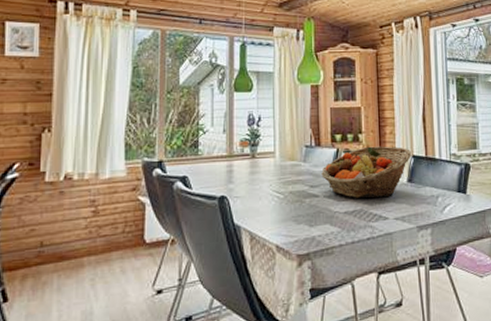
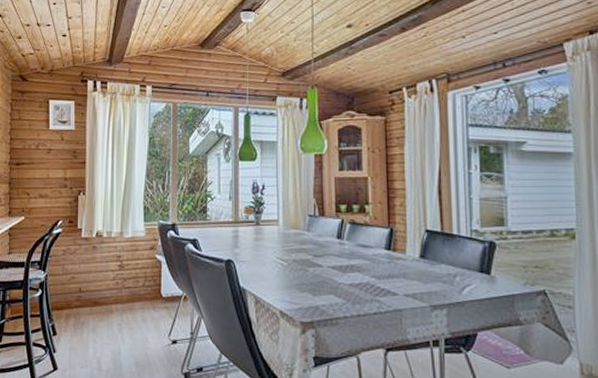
fruit basket: present [321,146,412,199] -> none [325,218,425,273]

